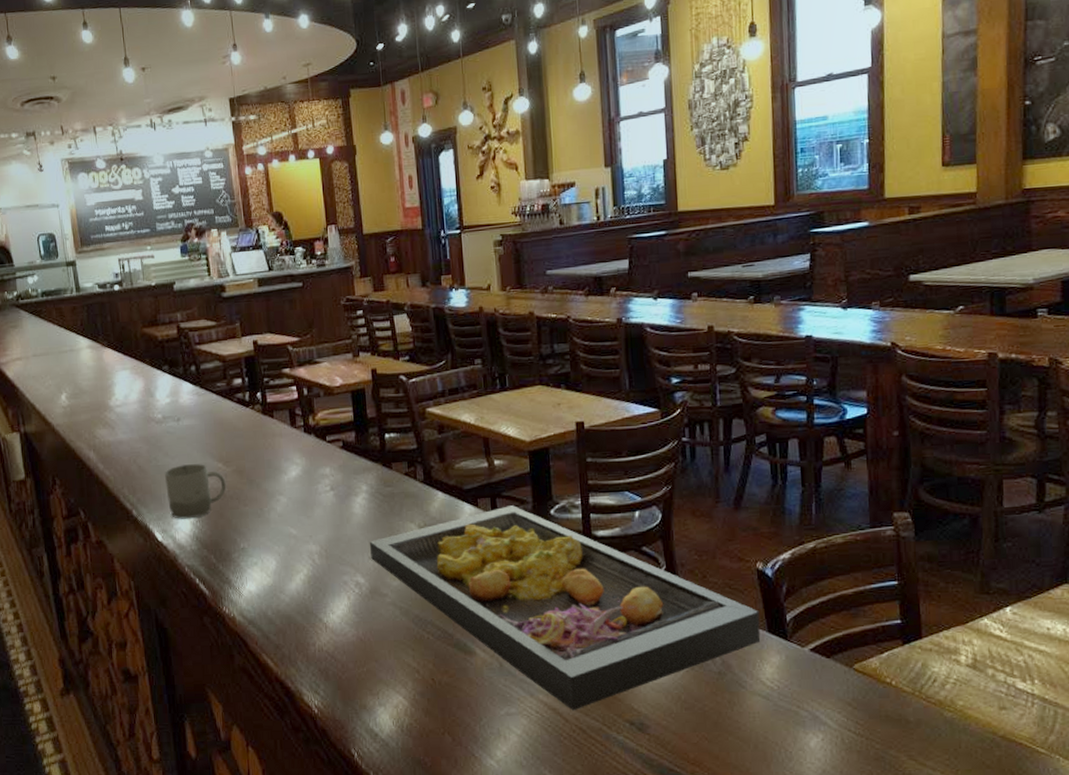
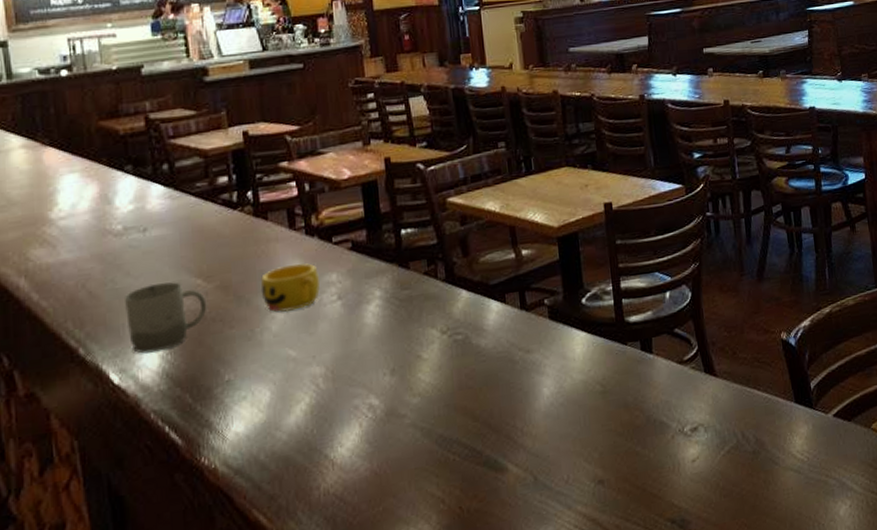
cup: none [268,457,316,496] -> present [260,263,320,312]
food tray: present [369,505,761,711] -> none [384,298,790,519]

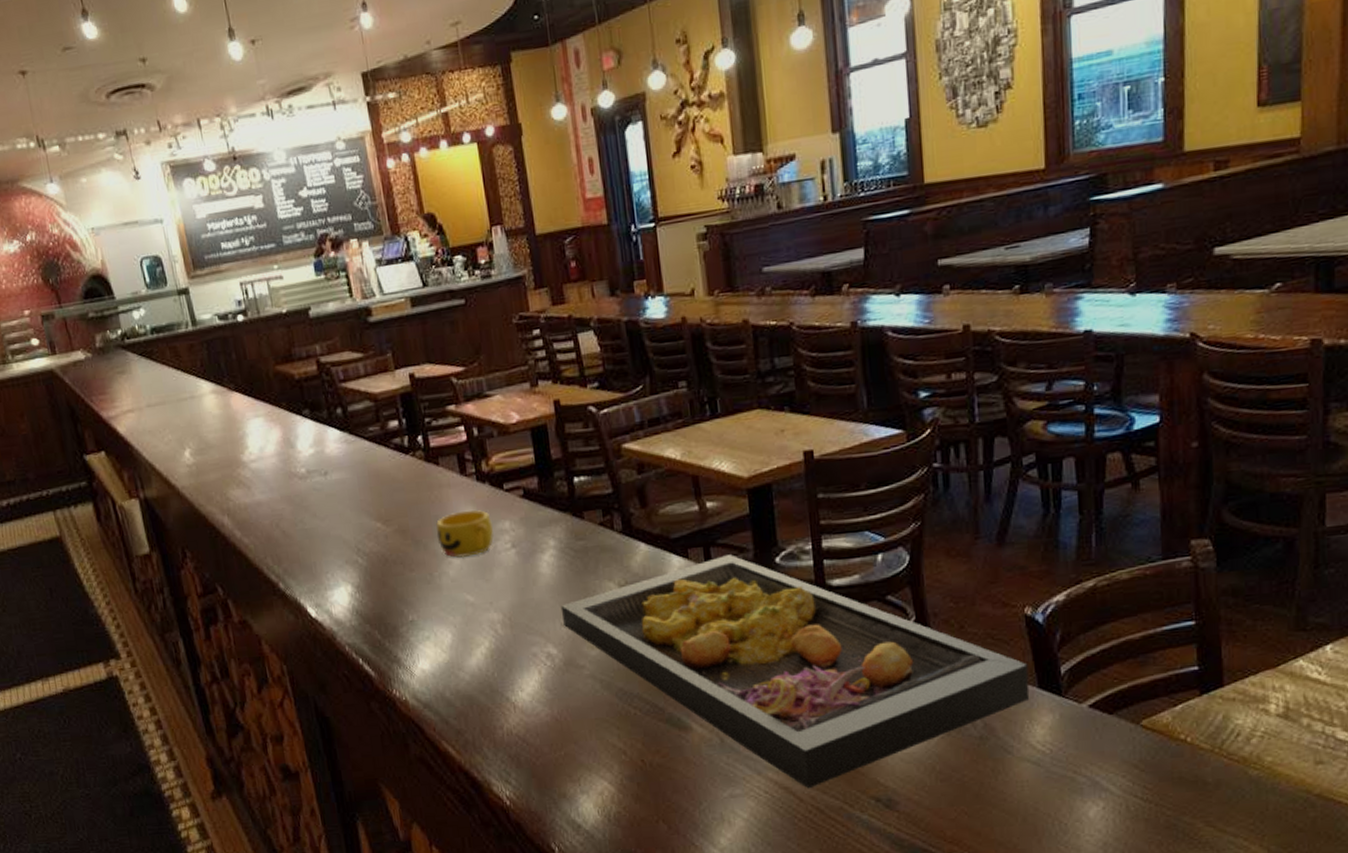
cup: present [125,282,207,354] -> none [314,524,388,591]
food tray: none [384,298,790,519] -> present [560,554,1030,789]

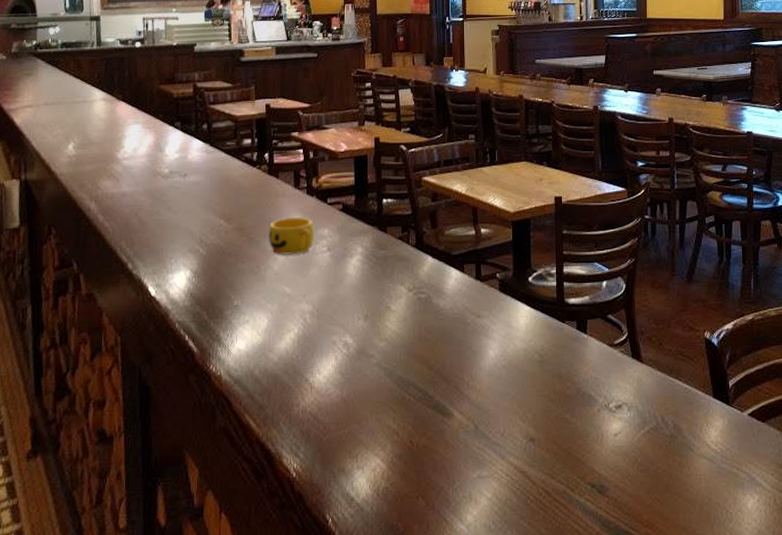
food tray: present [560,554,1030,789] -> none [360,272,707,474]

